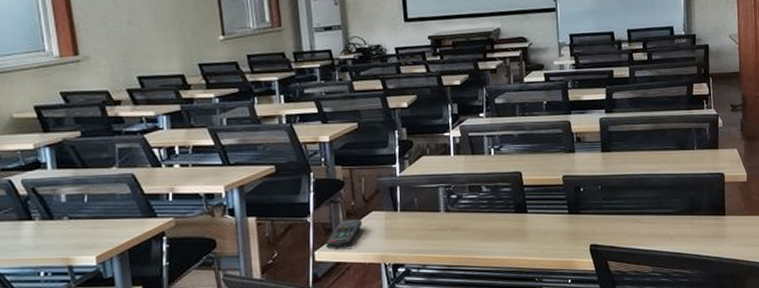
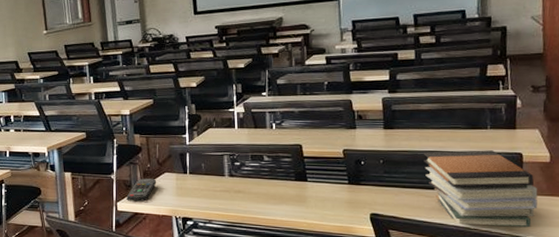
book stack: none [638,171,738,250] -> present [423,150,538,228]

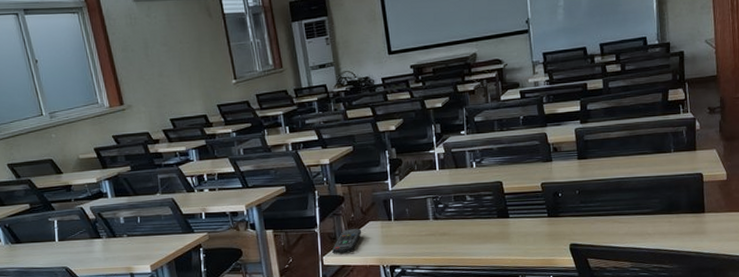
book stack: present [423,150,538,228] -> none [615,173,718,246]

